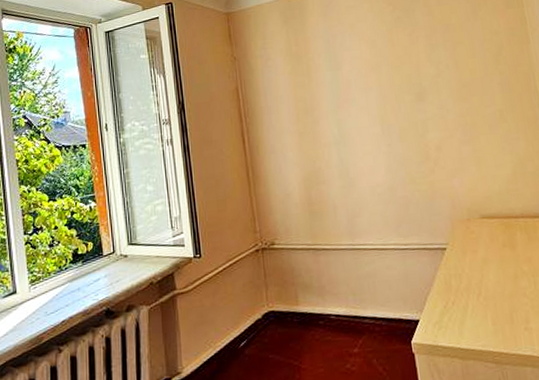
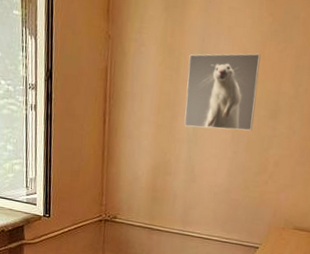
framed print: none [317,42,401,129] -> present [184,53,261,131]

